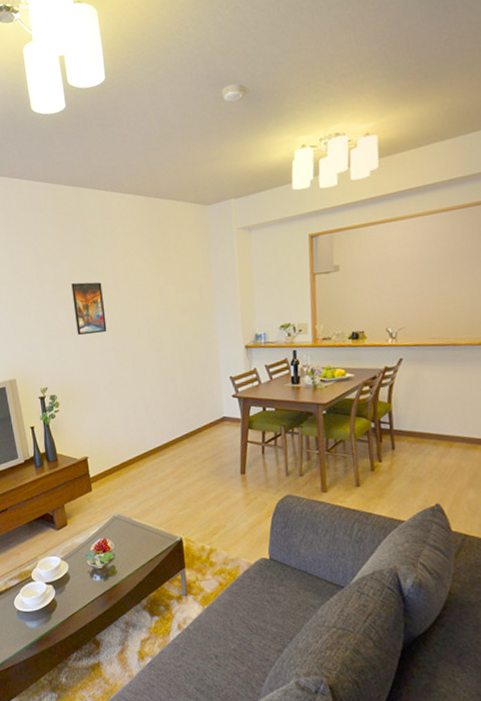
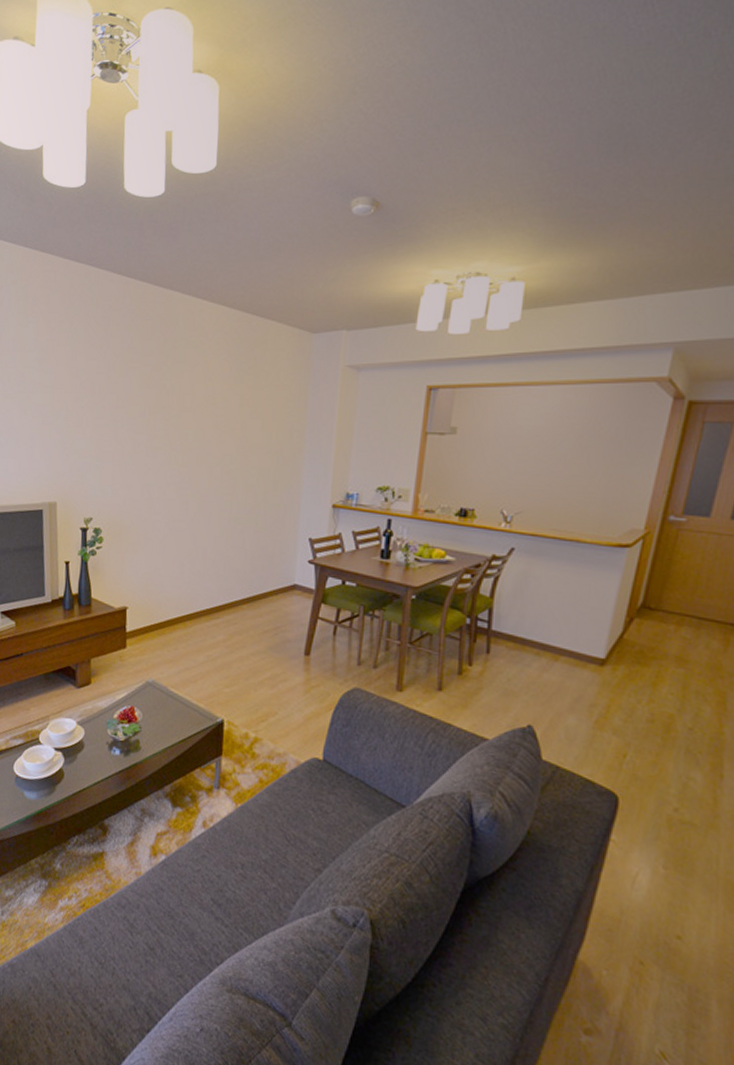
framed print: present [71,282,107,335] -> none [137,399,175,463]

